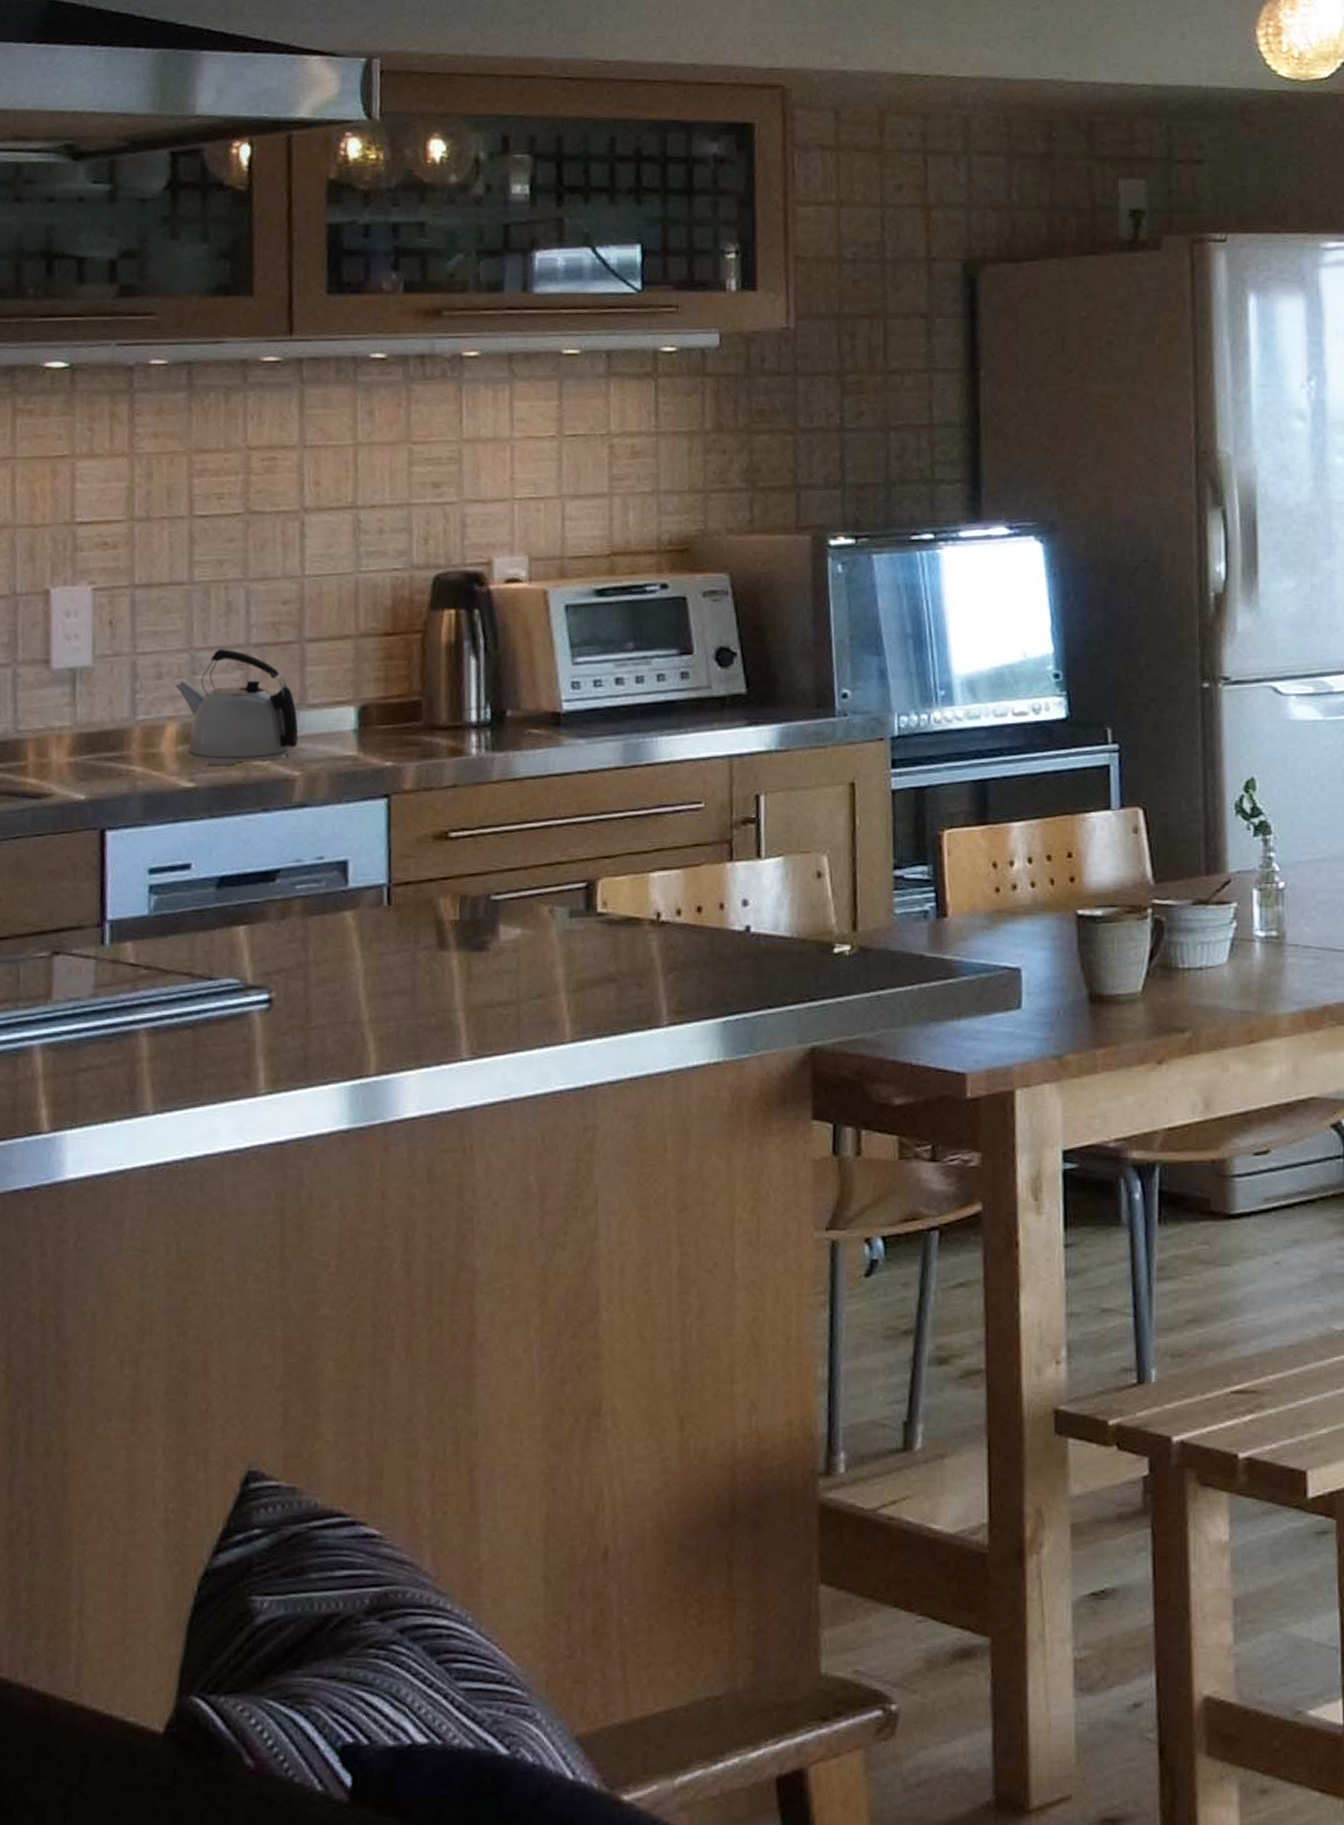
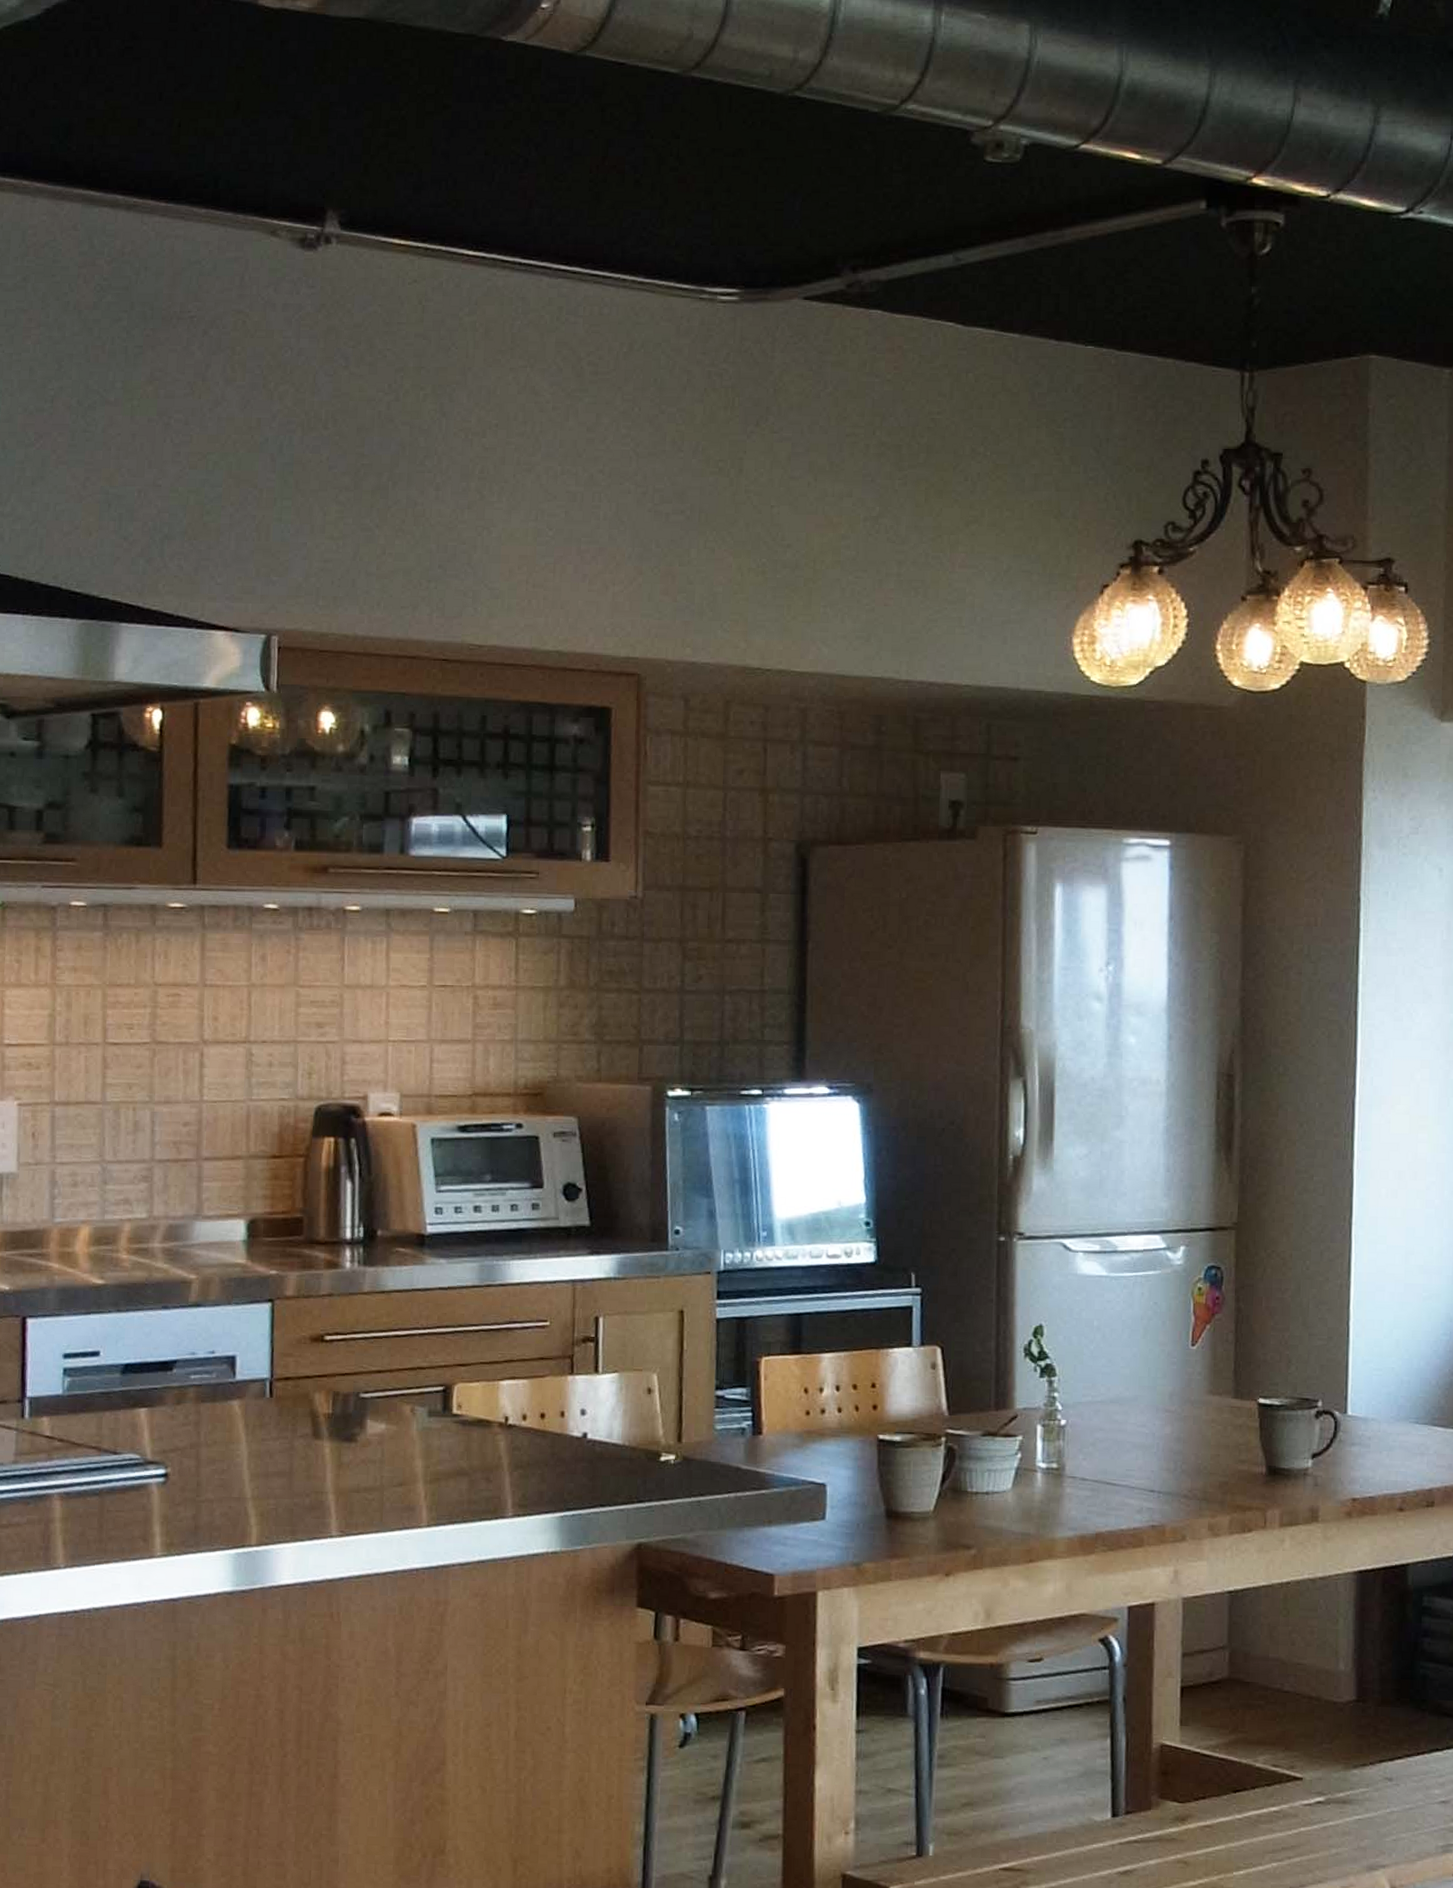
kettle: present [175,649,298,767] -> none [88,1163,195,1267]

